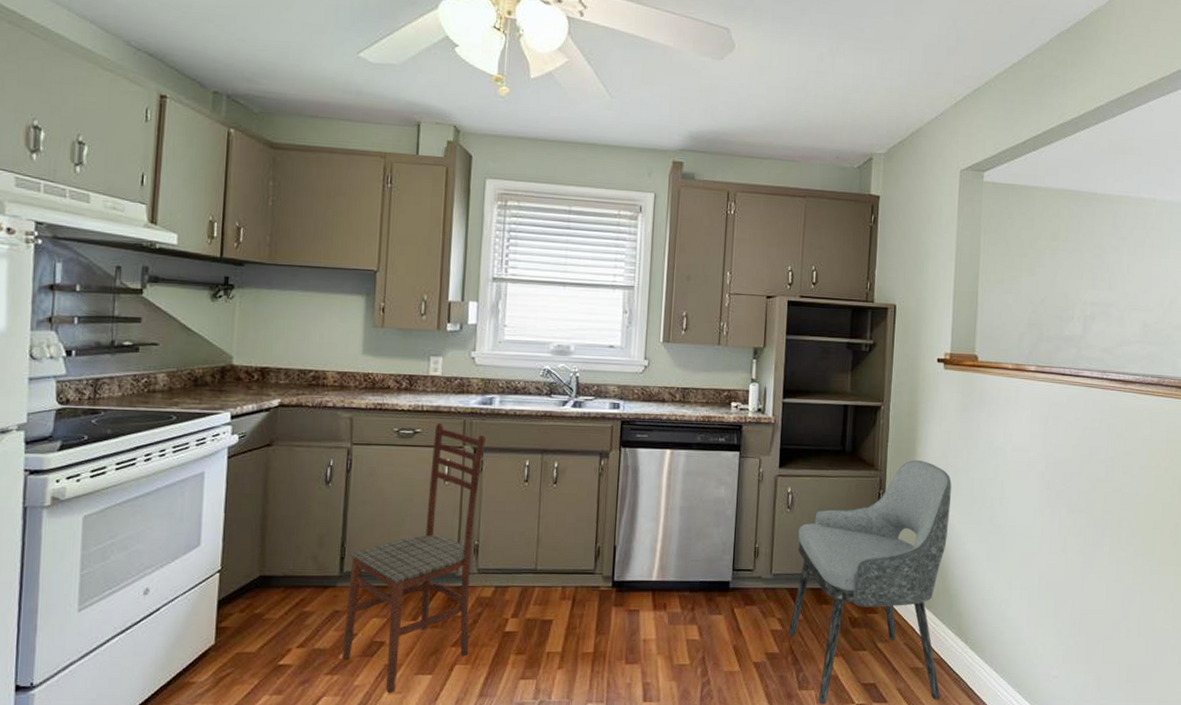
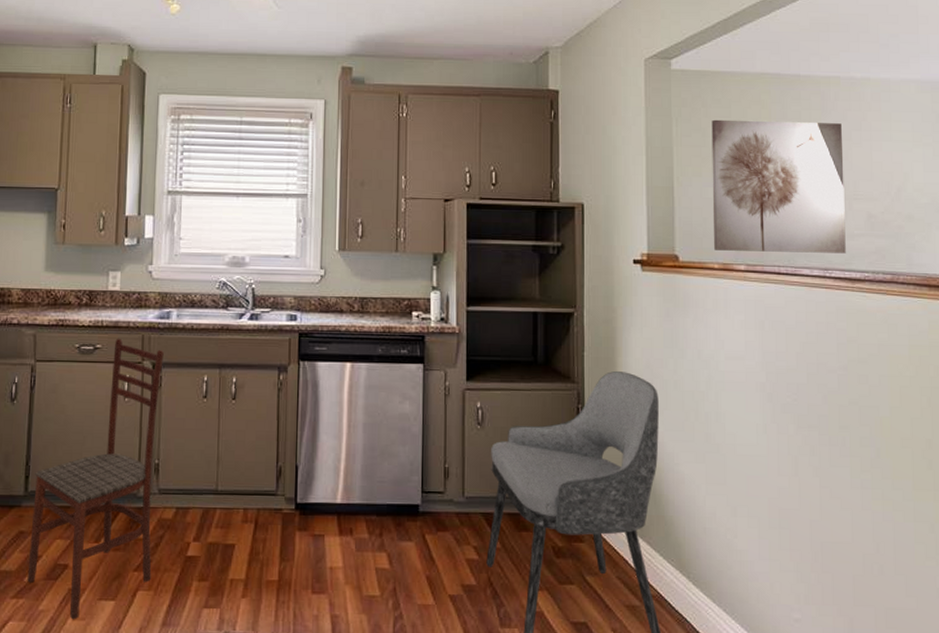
wall art: none [1010,231,1128,358] -> present [711,119,846,254]

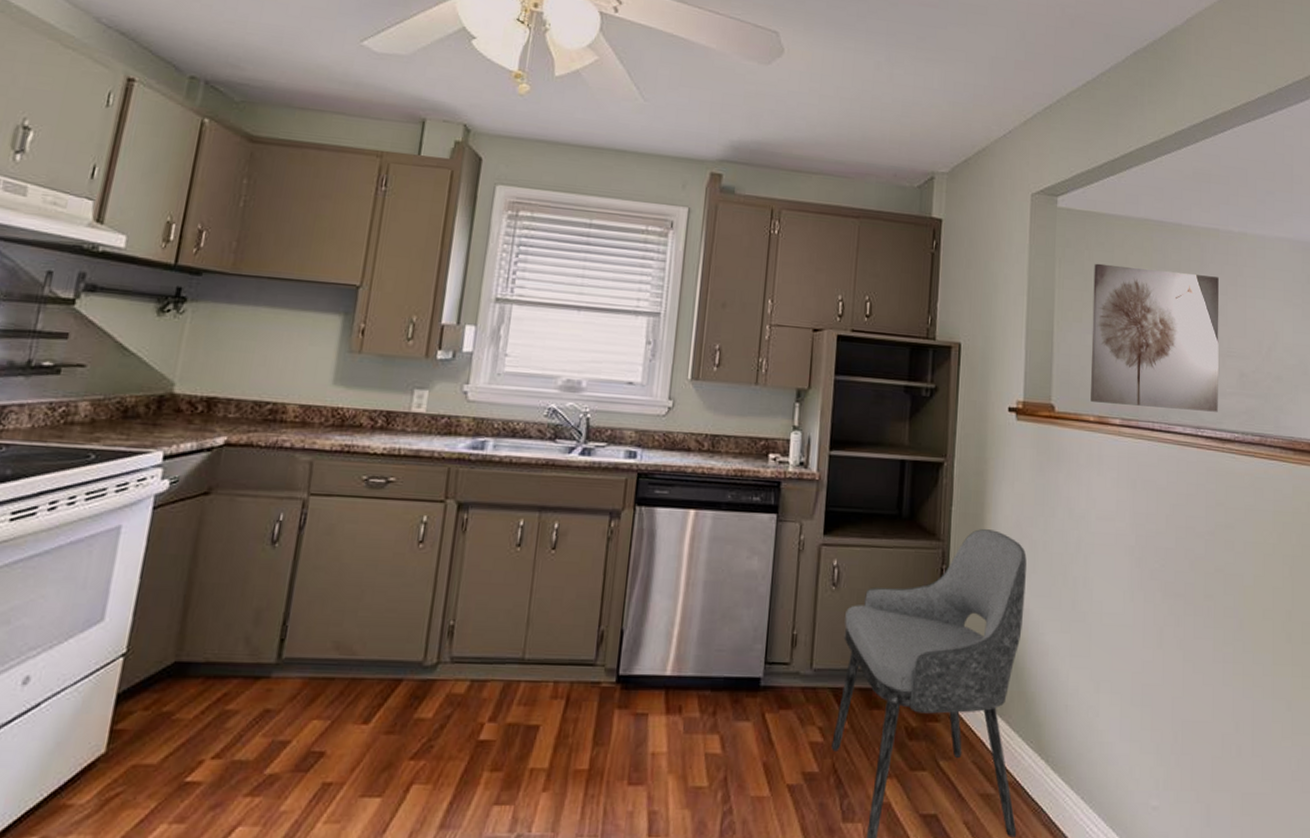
dining chair: present [27,338,164,620] -> none [268,470,473,823]

